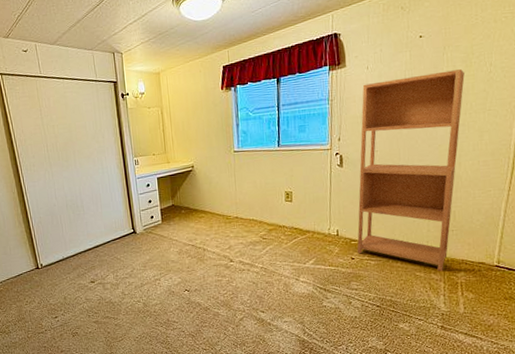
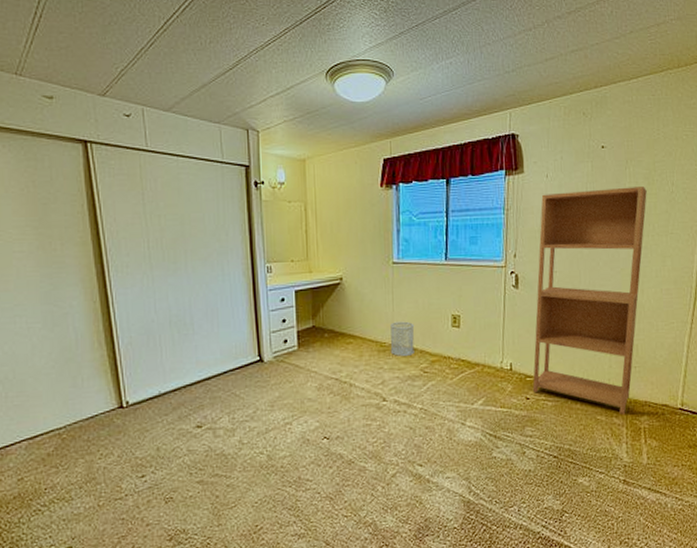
wastebasket: none [234,198,255,226] -> present [390,321,415,356]

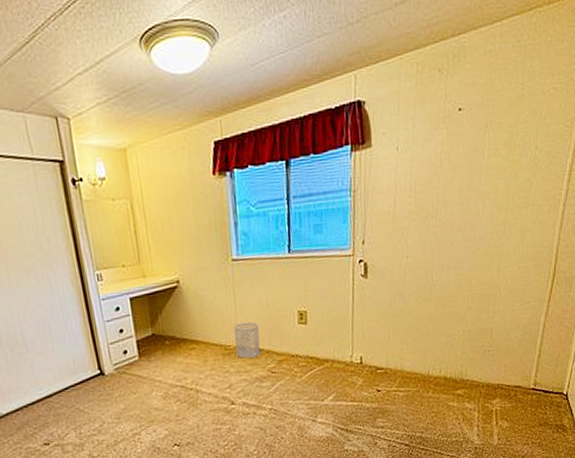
bookcase: present [533,187,647,415] -> none [384,153,507,400]

